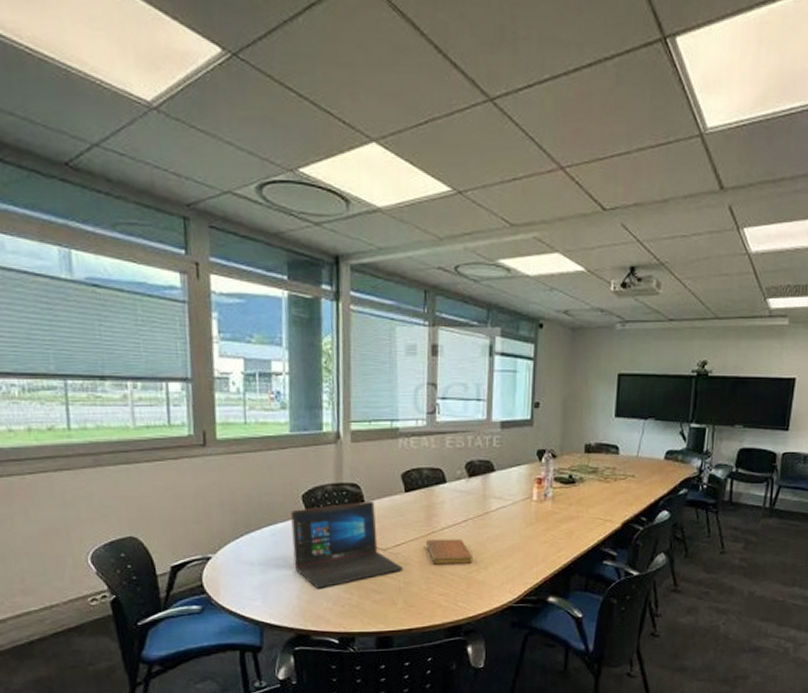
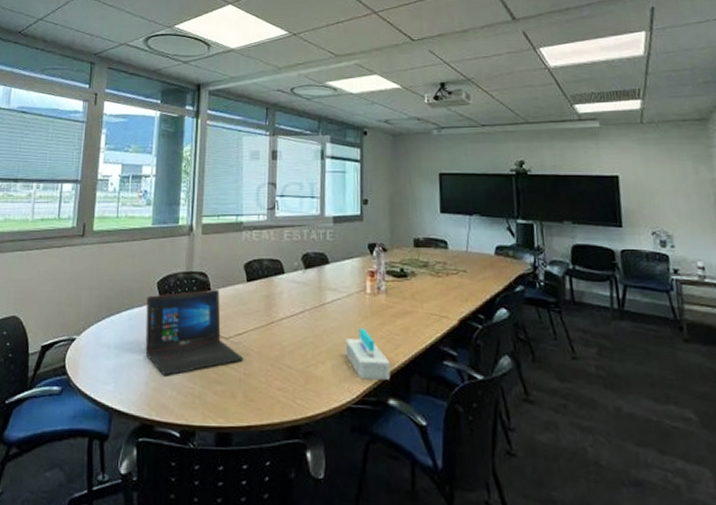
notebook: present [425,539,472,565] -> none [265,330,310,357]
tissue box: none [508,534,552,581] -> present [345,328,391,380]

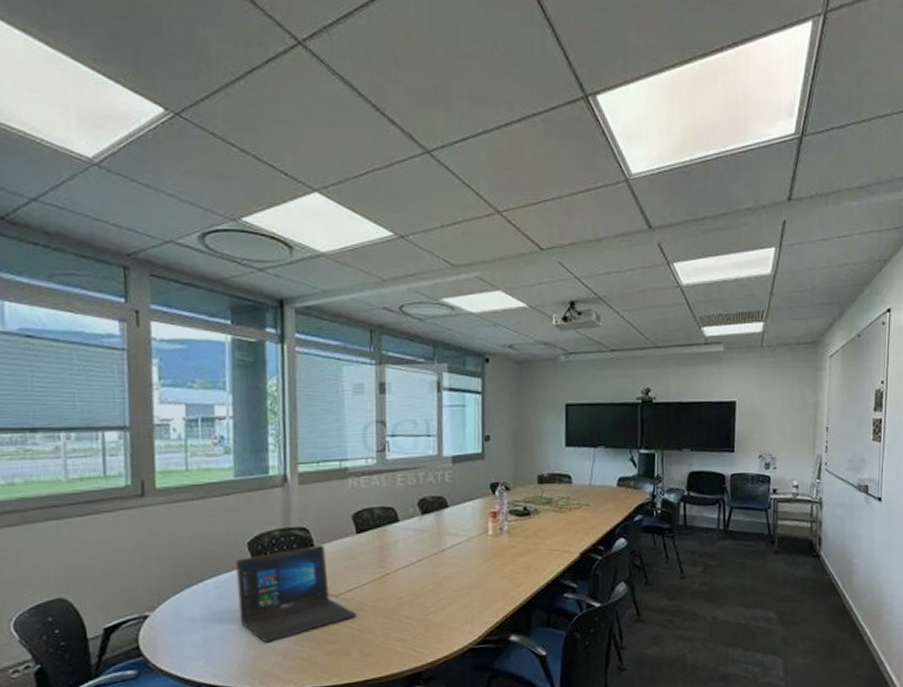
tissue box: present [345,328,391,380] -> none [466,570,513,620]

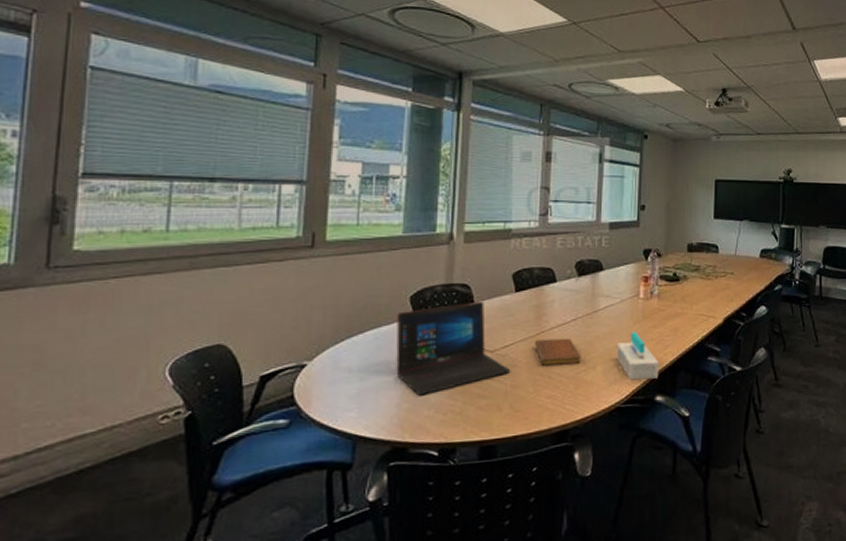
notebook: none [379,579,429,609] -> present [534,338,581,366]
tissue box: none [466,570,513,620] -> present [616,332,659,380]

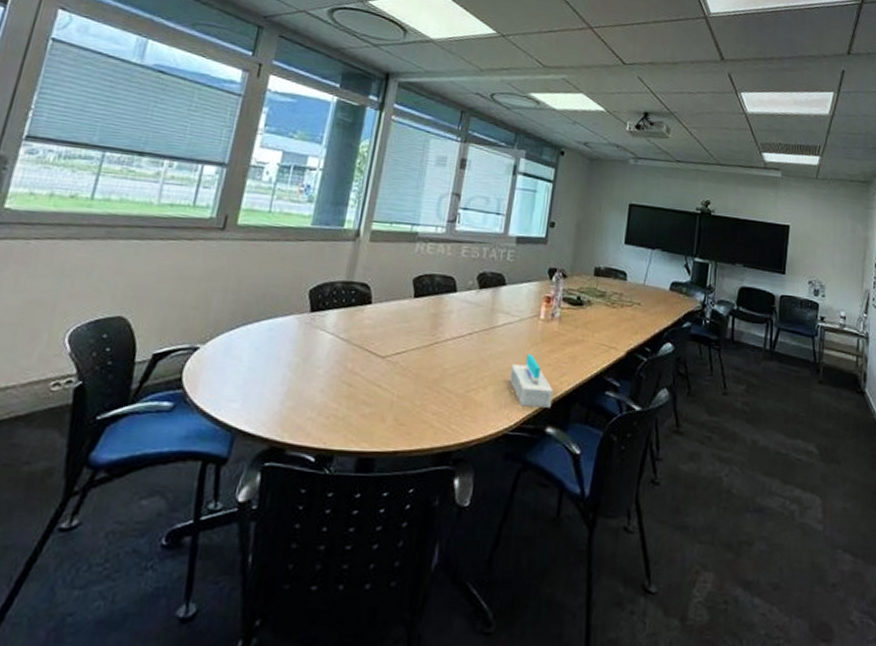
laptop: present [396,301,511,396] -> none [285,302,400,395]
notebook: present [534,338,581,366] -> none [426,350,473,381]

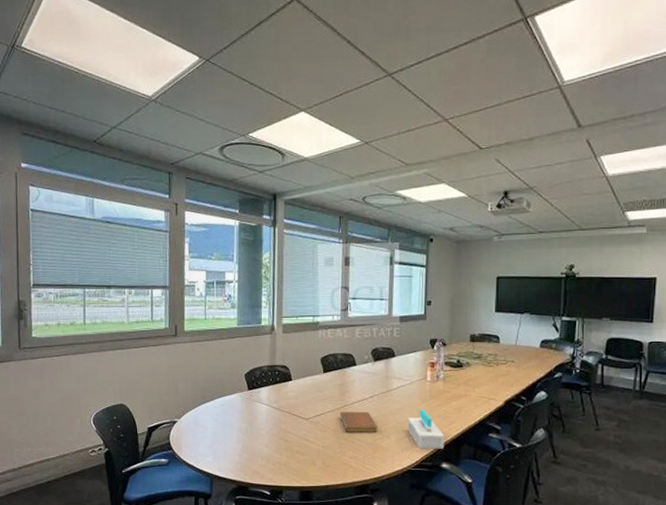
notebook: none [426,350,473,381] -> present [339,411,377,432]

